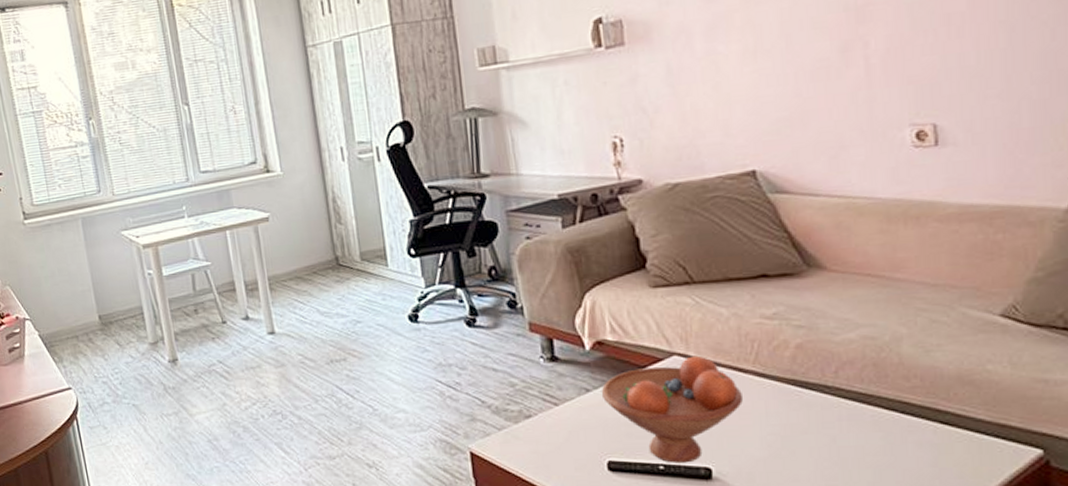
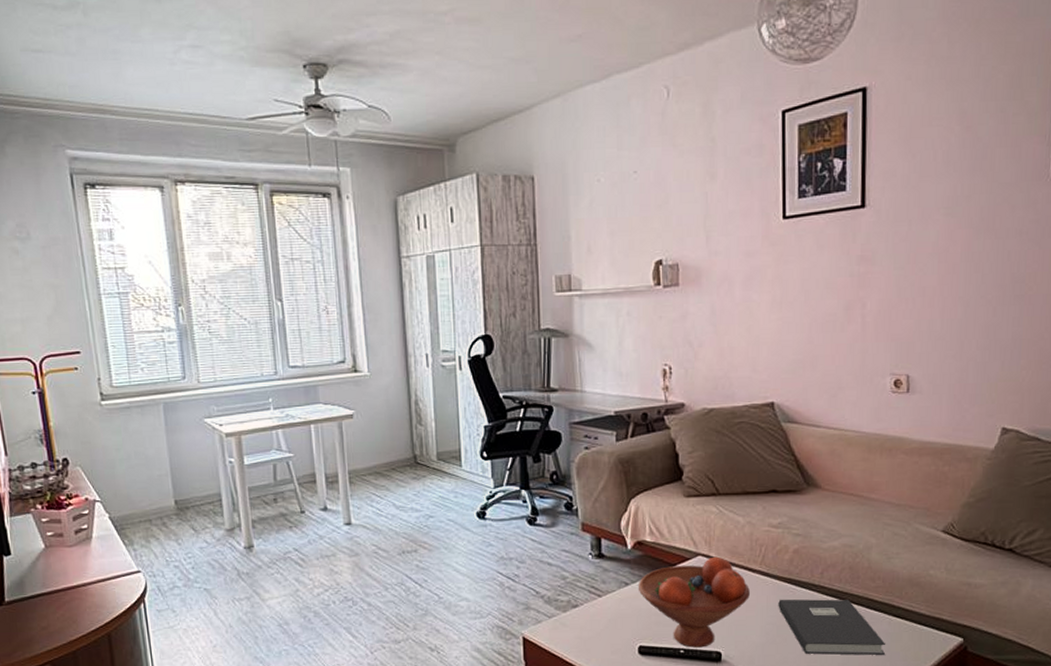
book: none [780,403,933,472] -> present [778,599,886,655]

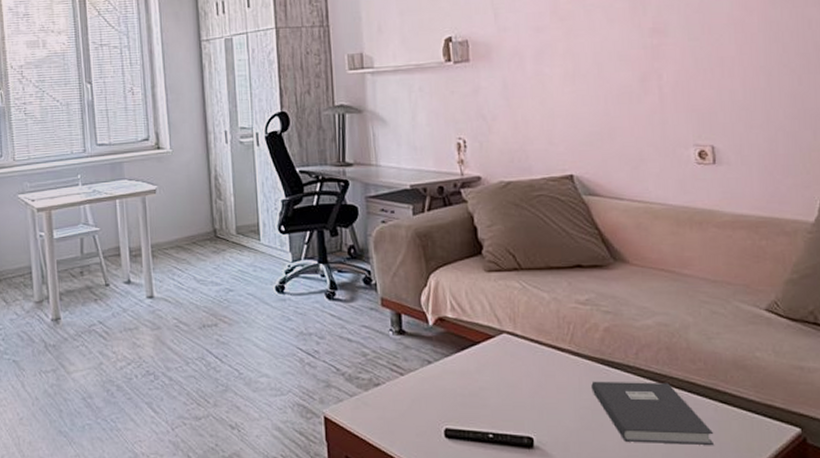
fruit bowl: present [638,556,750,648] -> none [441,334,560,432]

